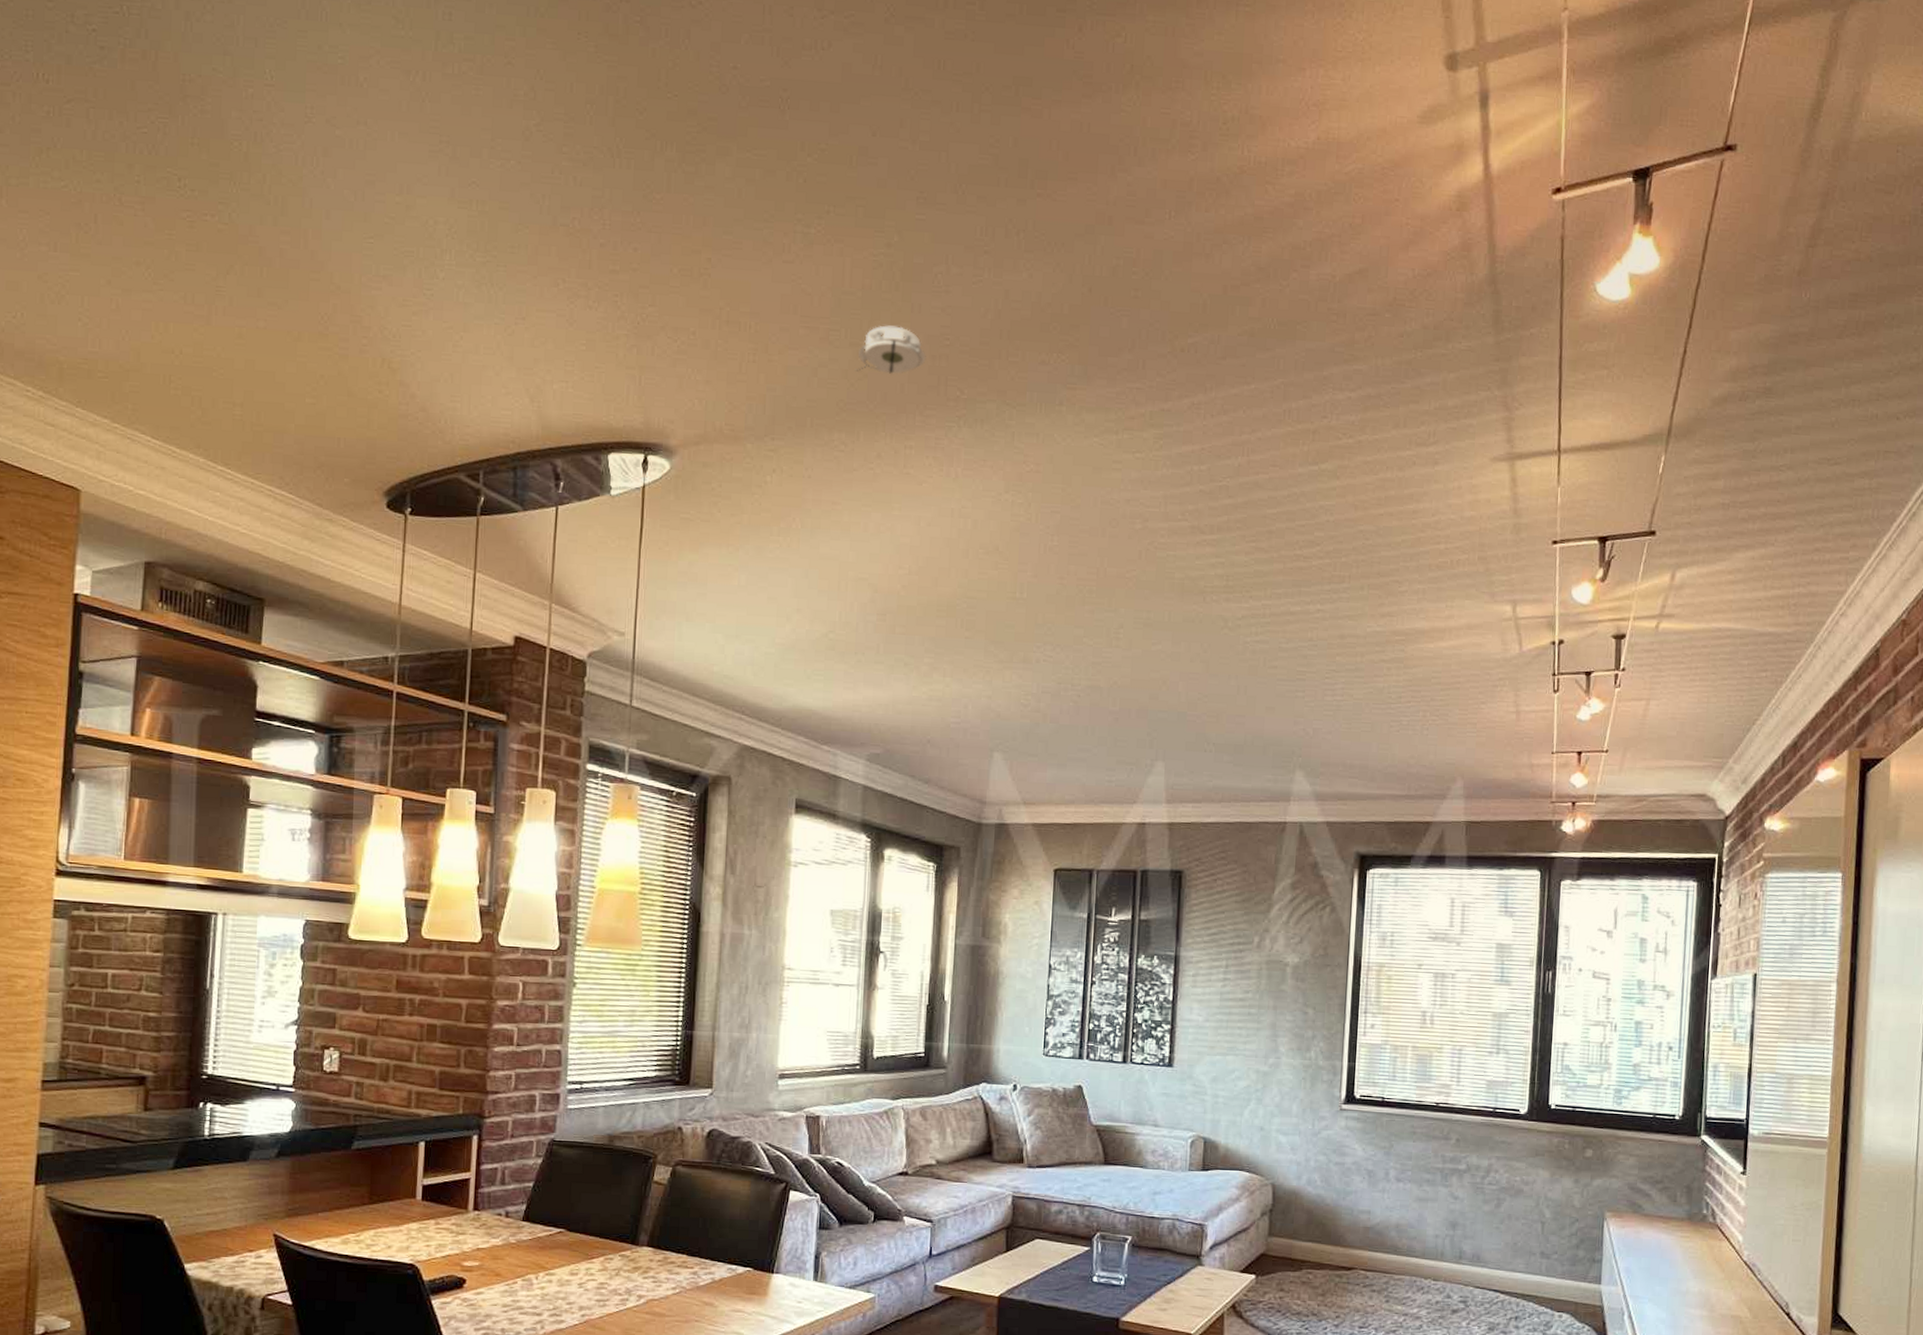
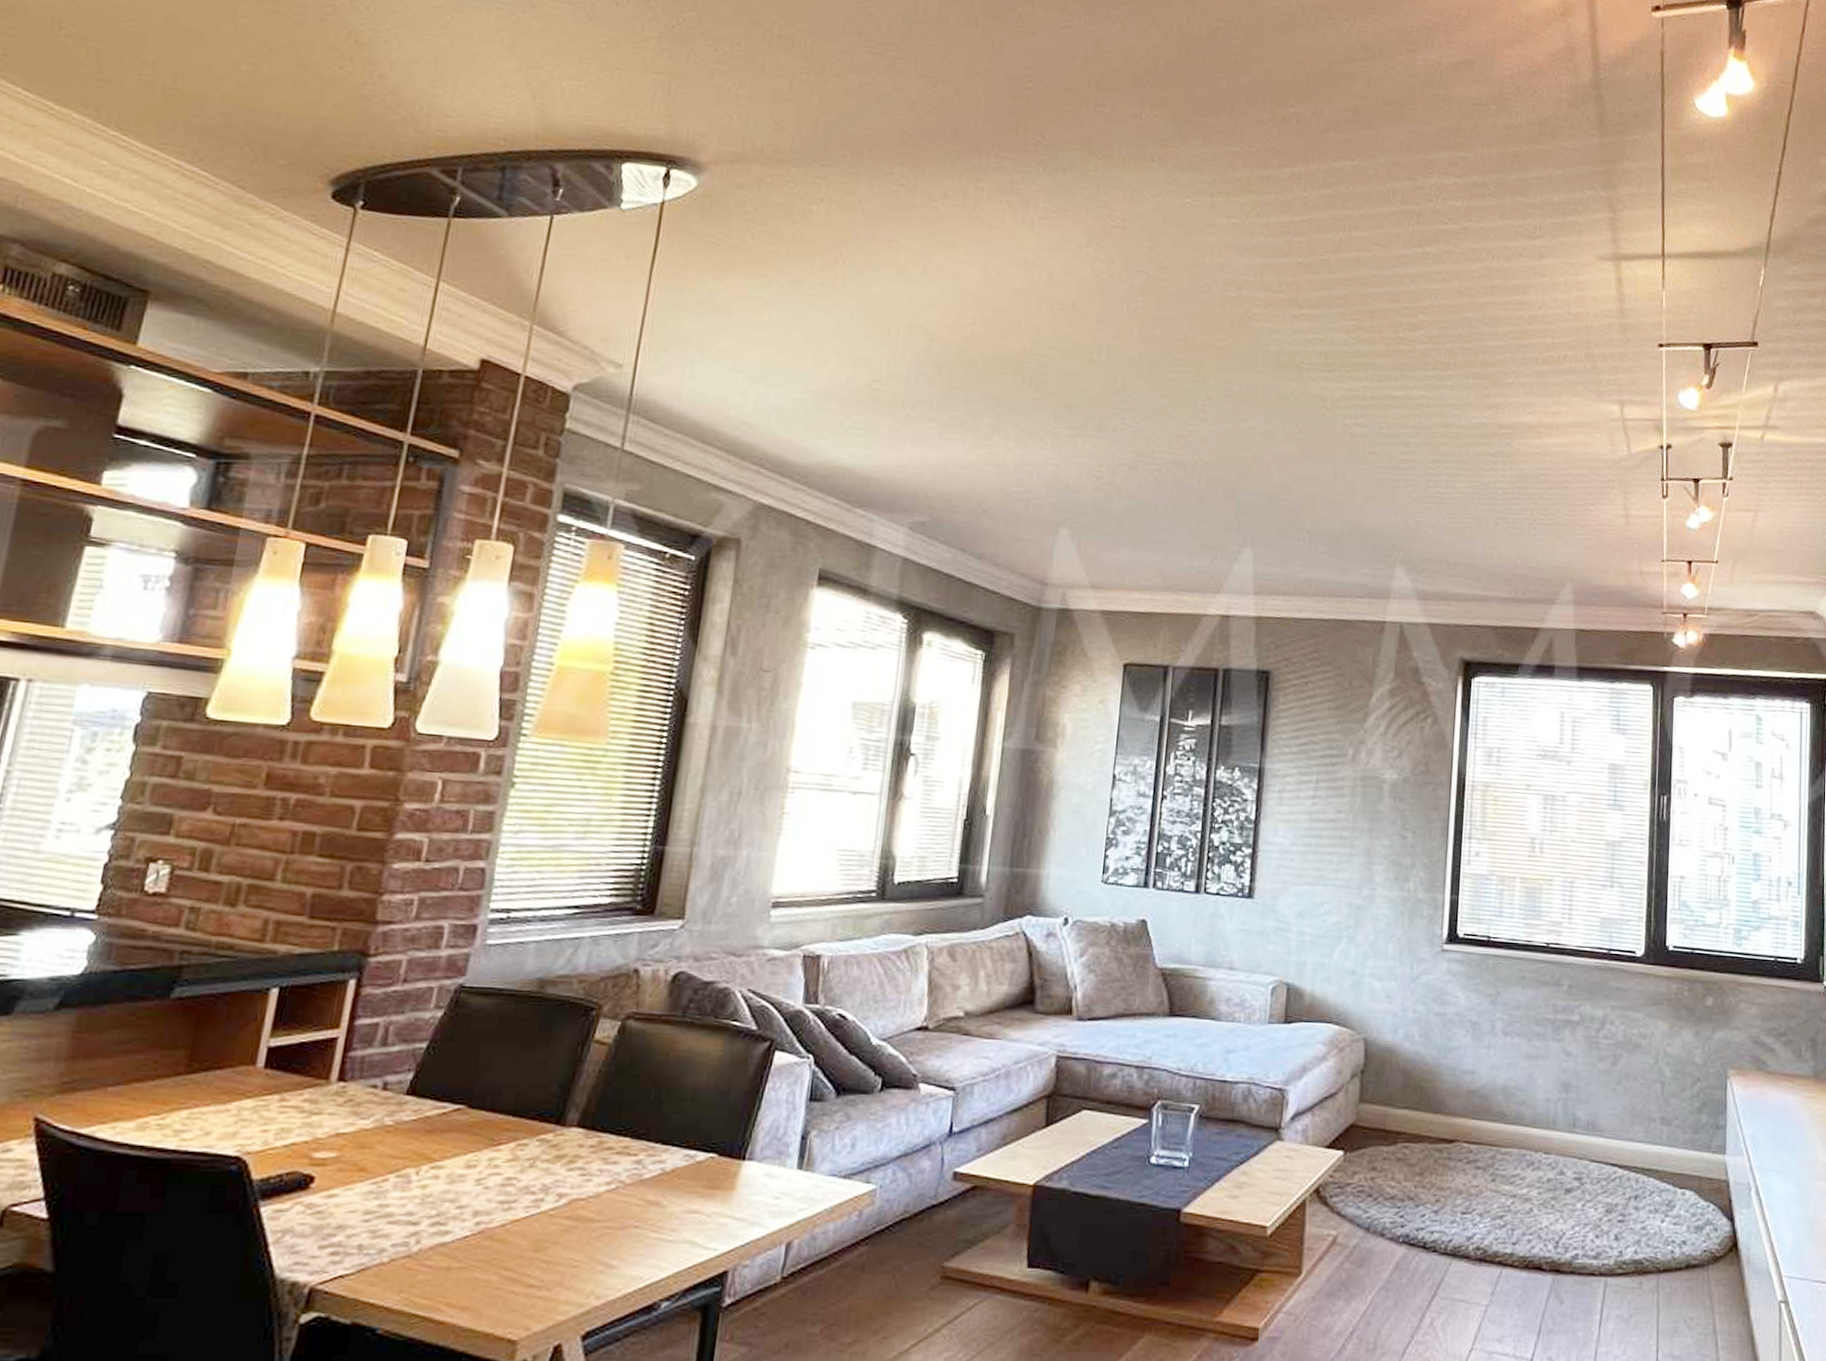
smoke detector: present [854,325,926,374] -> none [923,59,1006,112]

